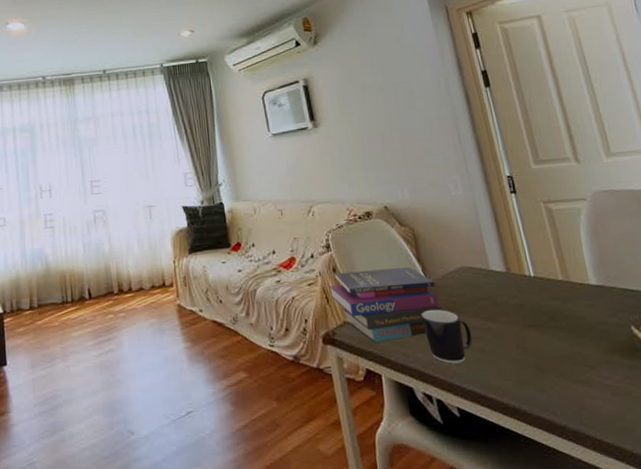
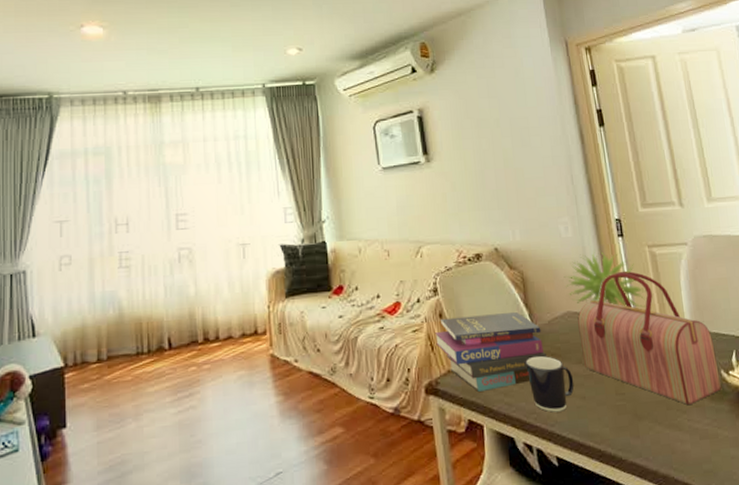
plant: none [456,206,545,263] -> present [563,249,647,308]
handbag: none [472,226,634,361] -> present [577,271,722,406]

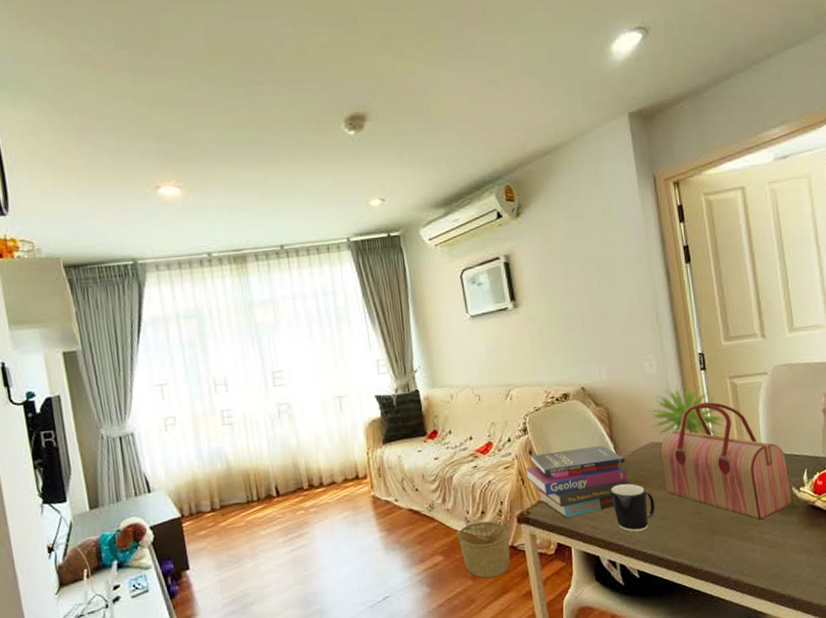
basket: none [359,390,417,457] -> present [456,521,511,579]

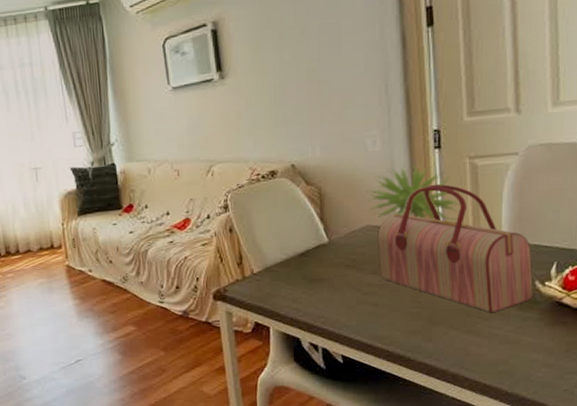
basket: present [456,521,511,579] -> none [149,296,205,351]
books: present [526,445,631,518] -> none [225,226,341,298]
mug: present [610,483,656,533] -> none [317,266,367,317]

